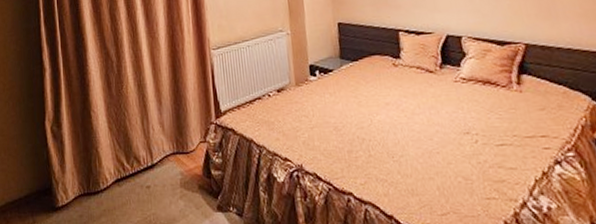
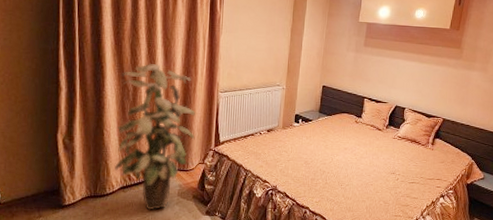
indoor plant: none [103,26,191,207] -> present [115,63,195,210]

